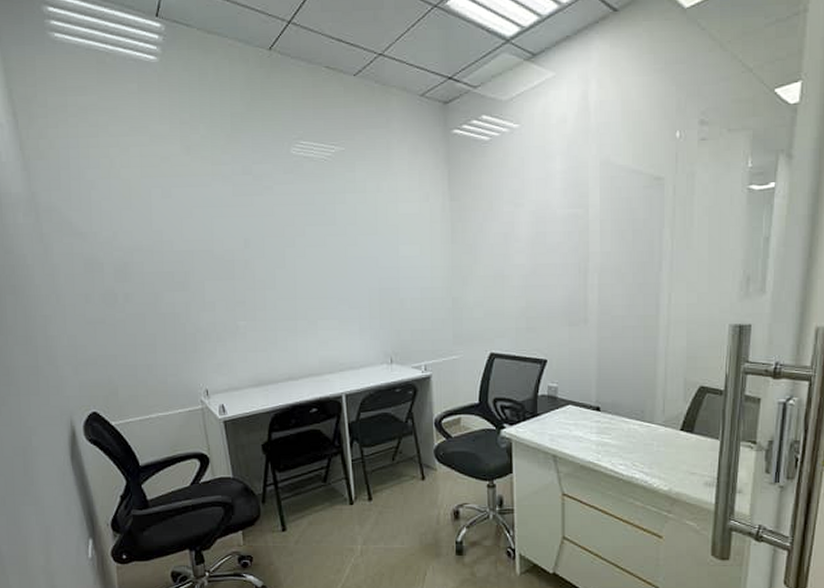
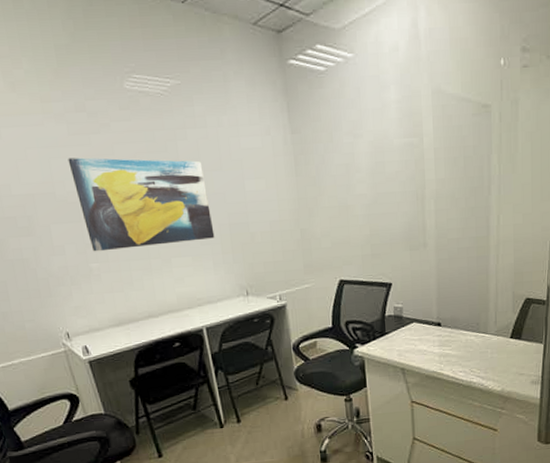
wall art: none [229,217,364,310] -> present [68,157,215,252]

